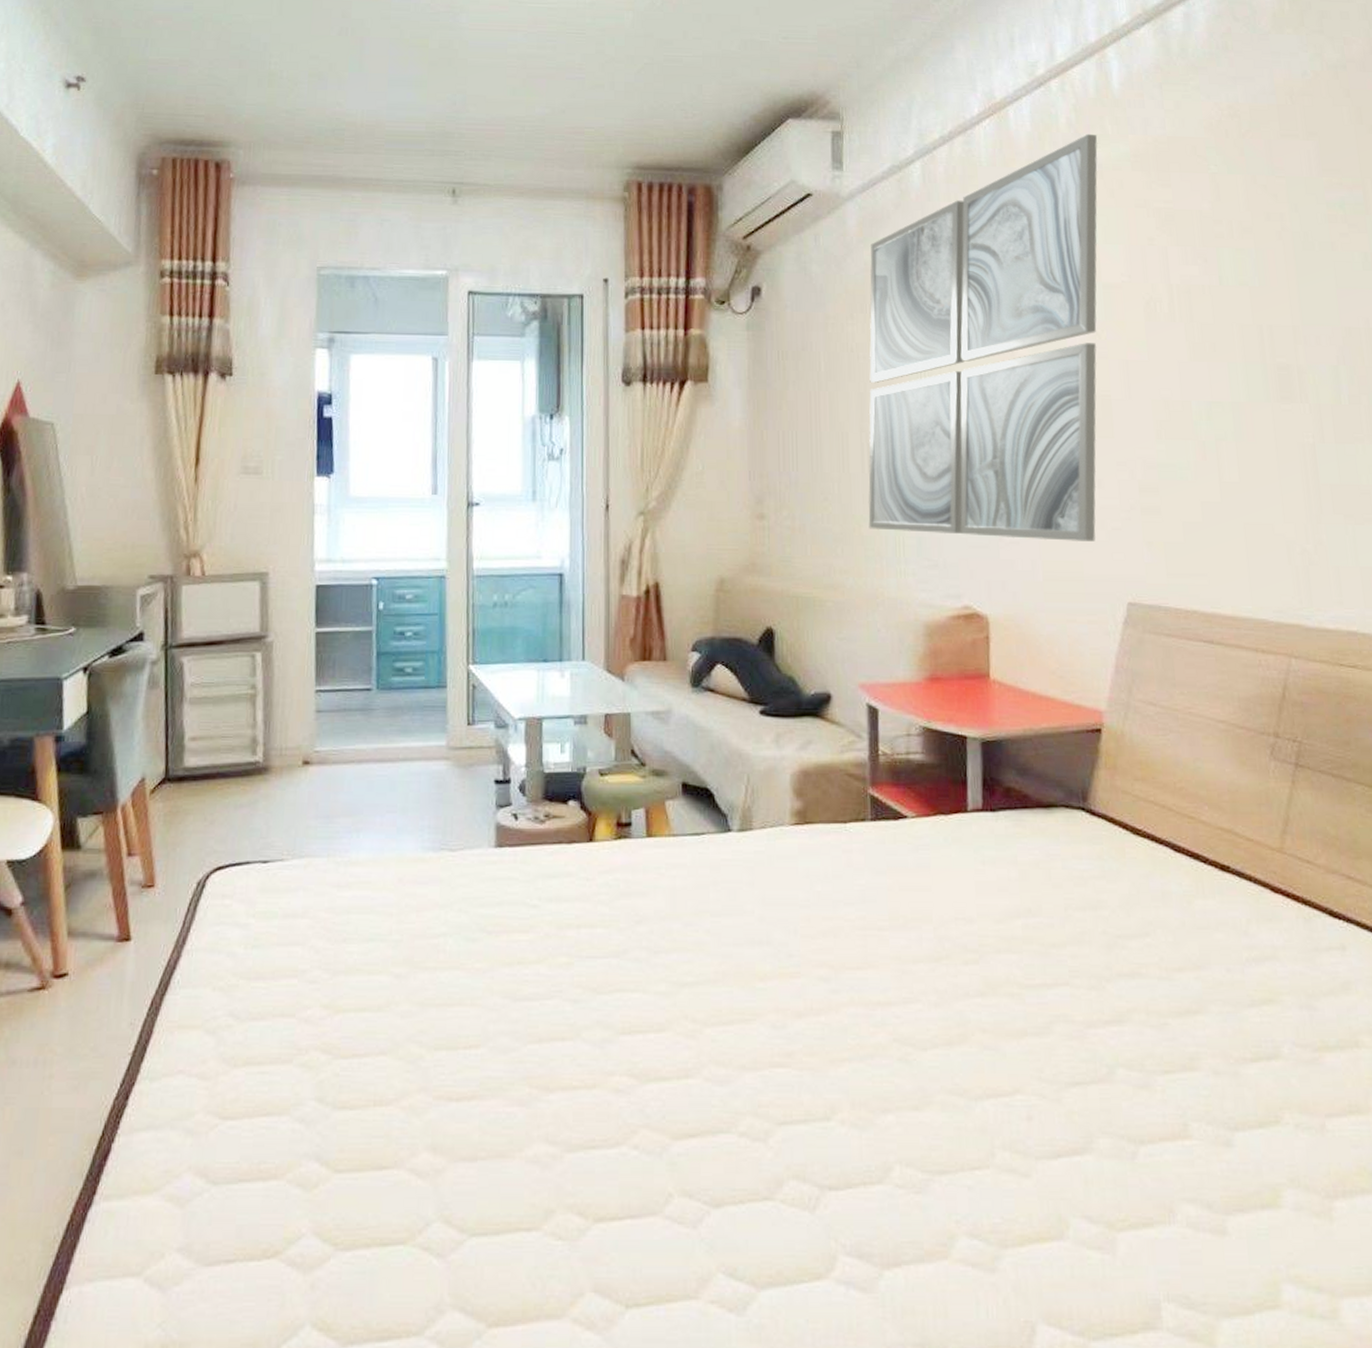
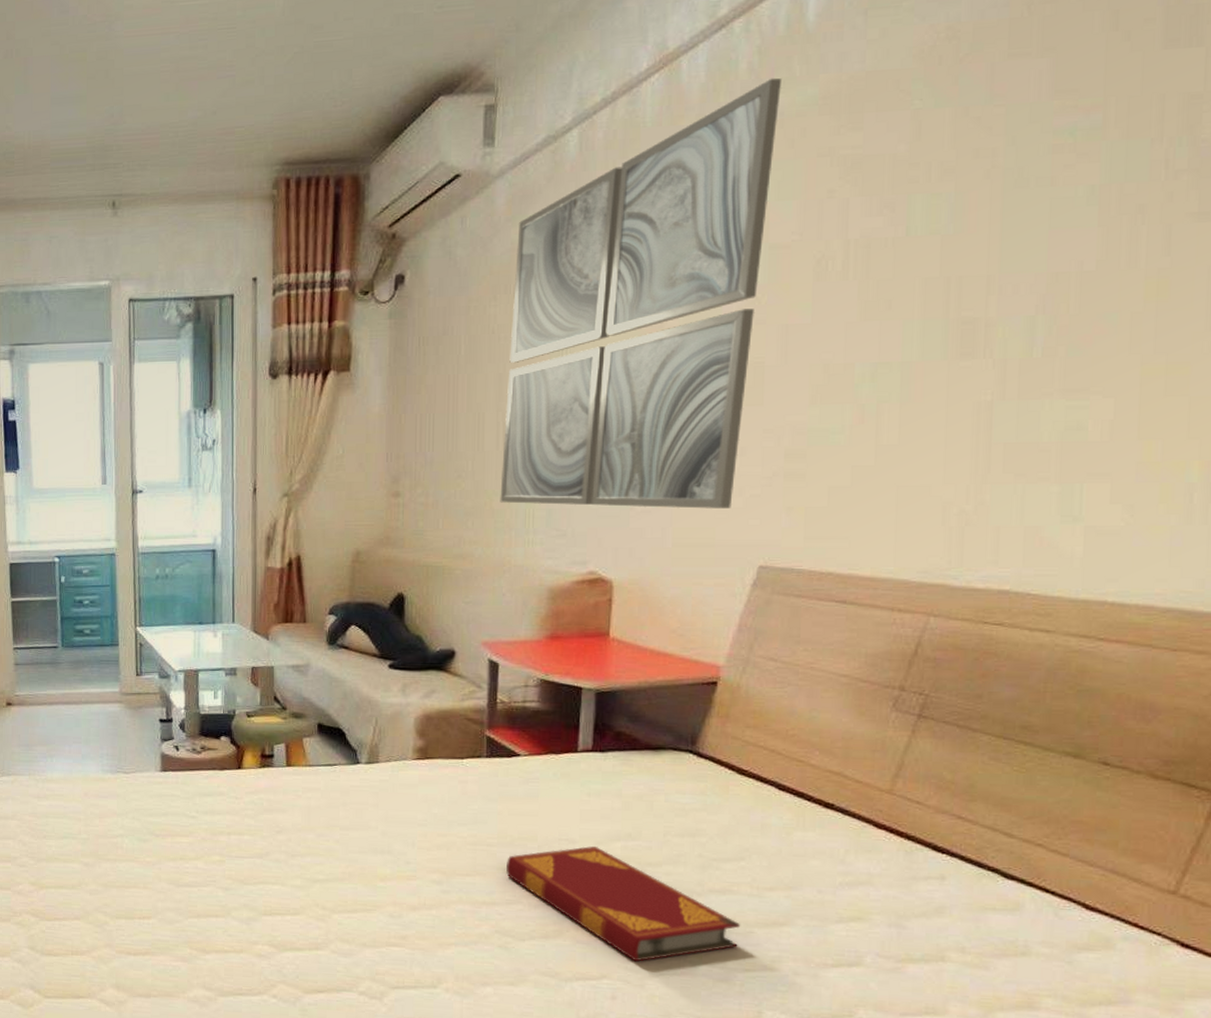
hardback book: none [900,926,1155,1069] -> present [505,846,741,962]

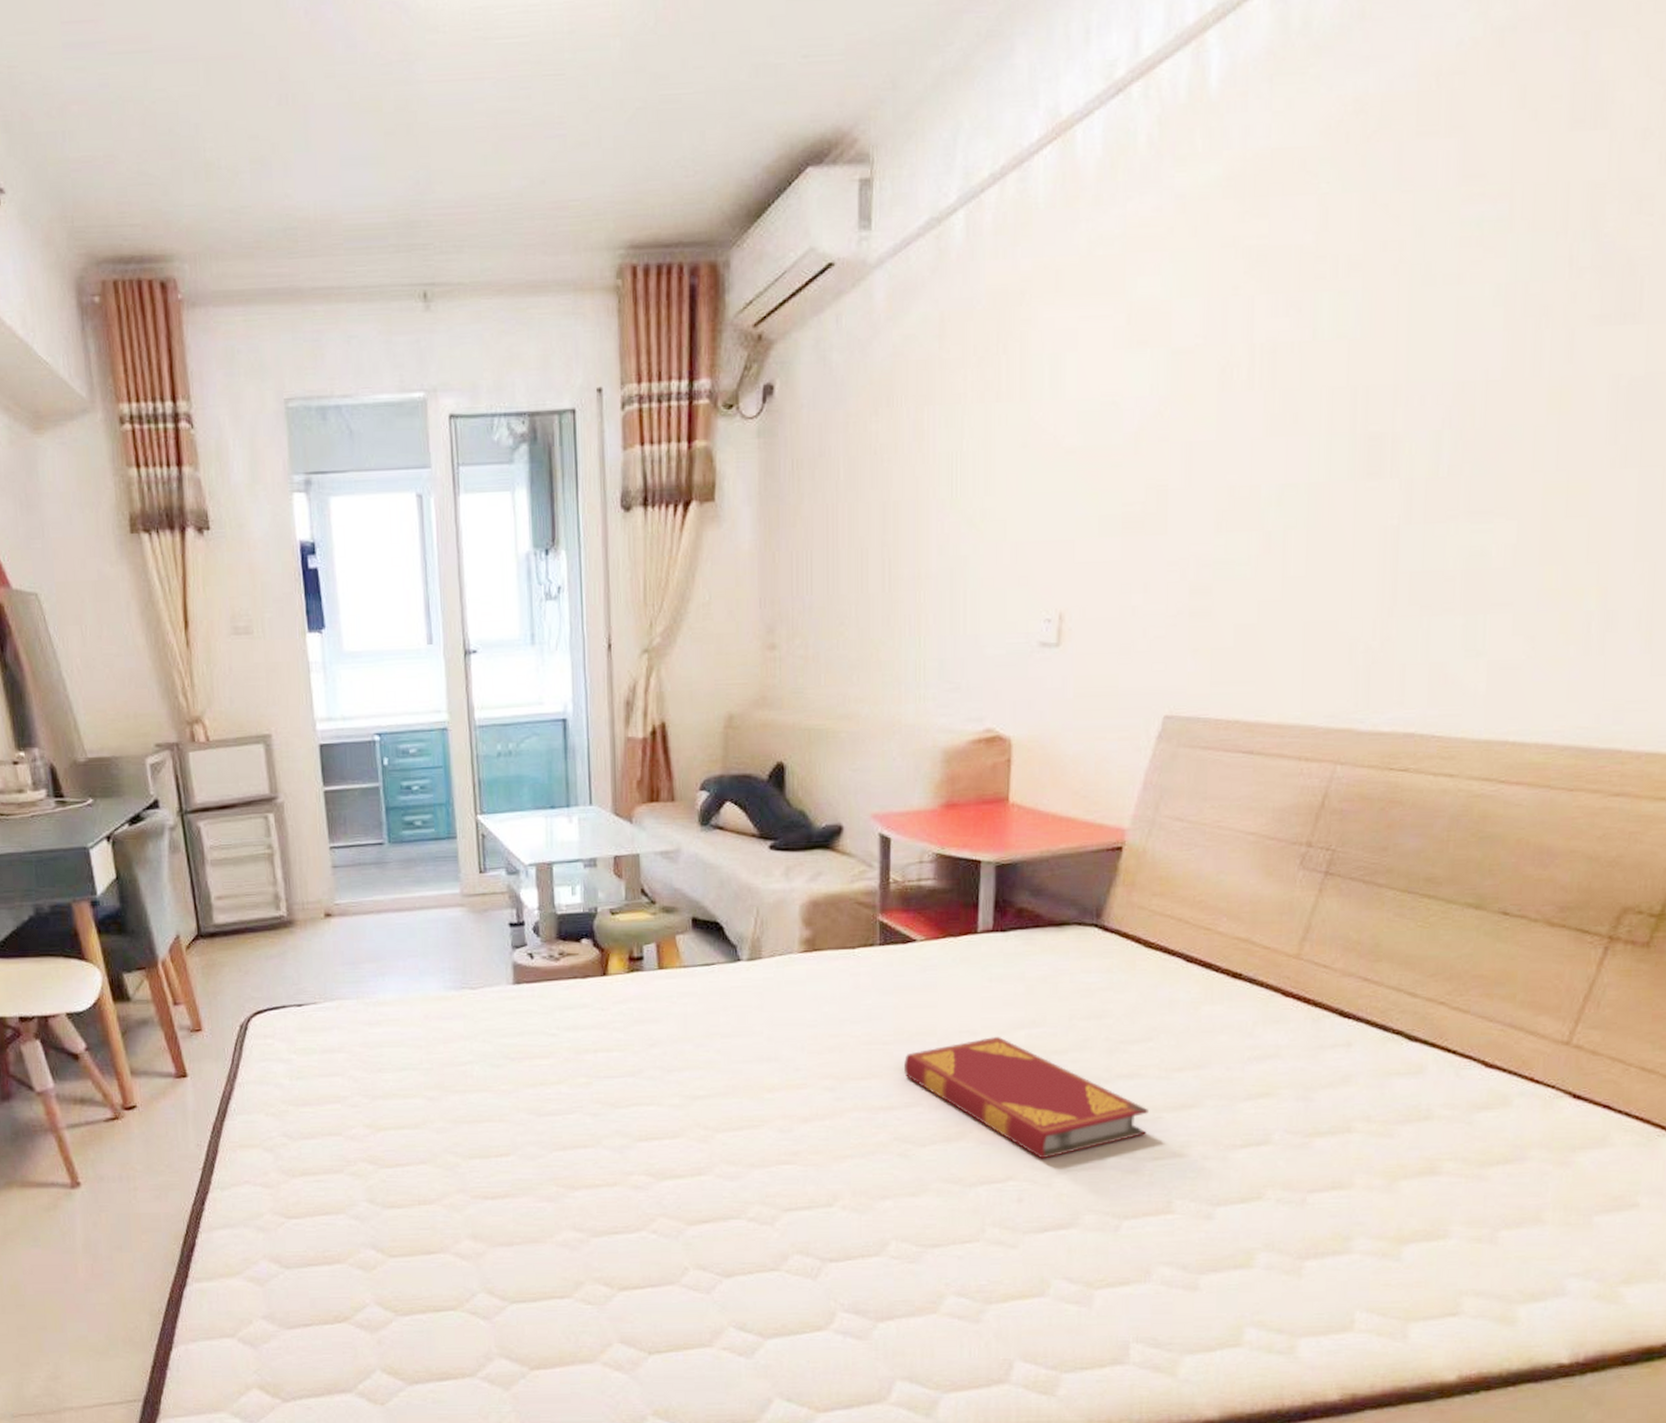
wall art: present [500,78,781,509] -> none [887,153,1183,654]

